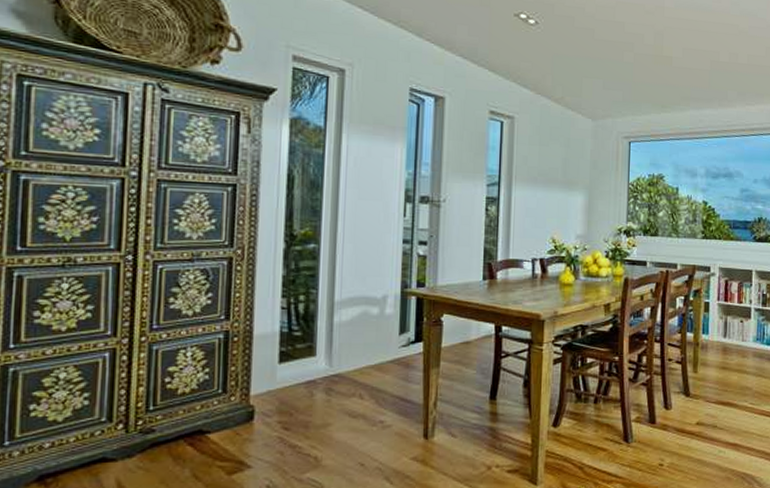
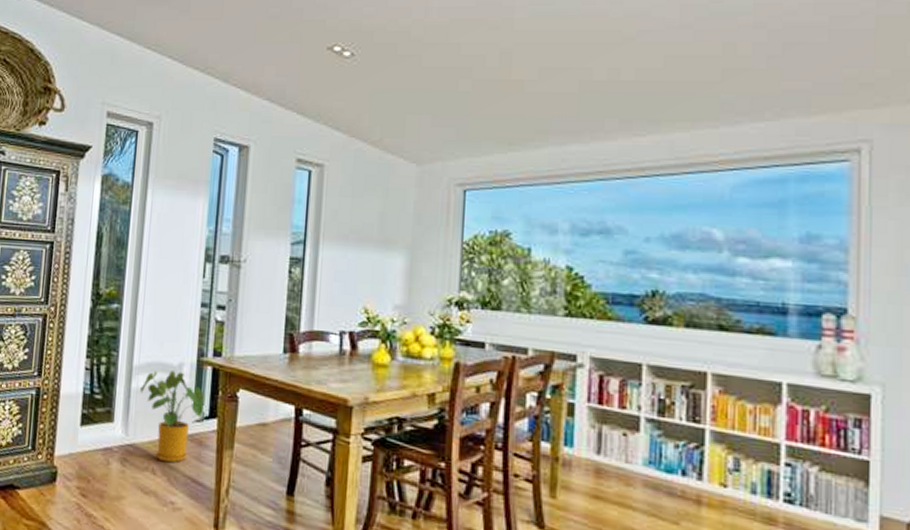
house plant: none [343,303,410,387] -> present [140,371,205,463]

